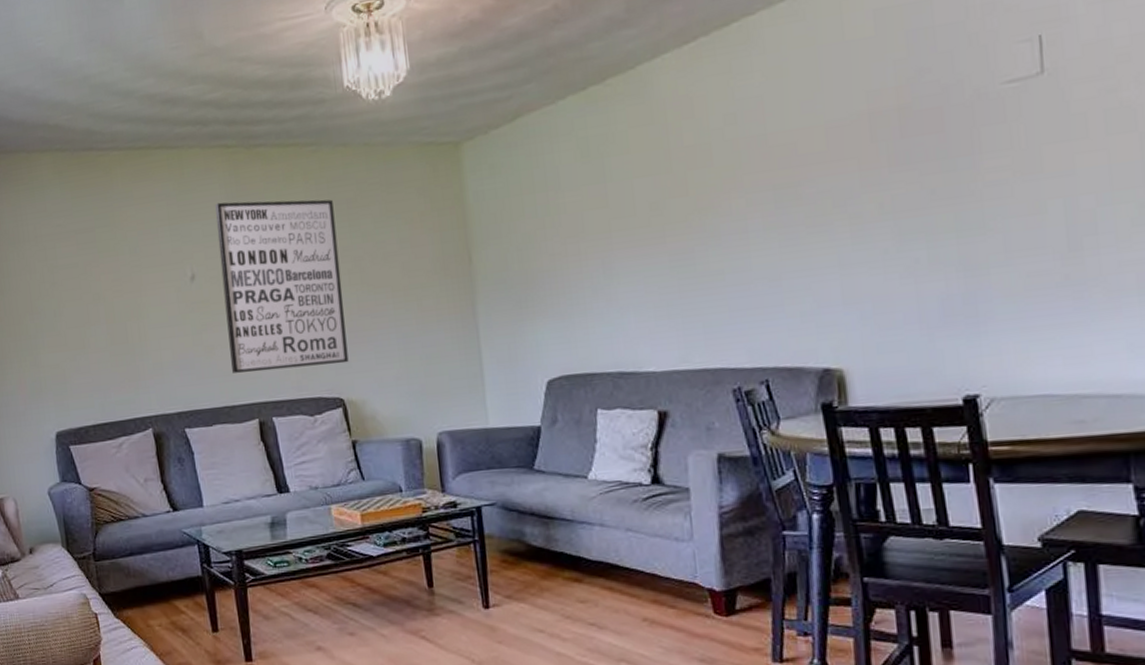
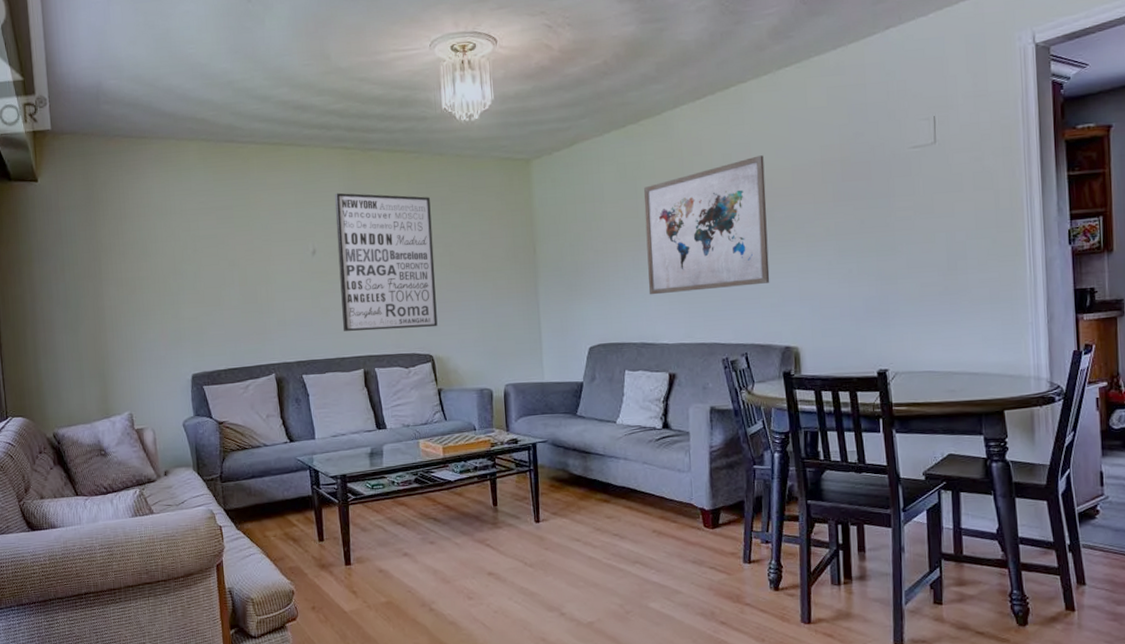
wall art: none [615,111,798,309] -> present [644,155,770,295]

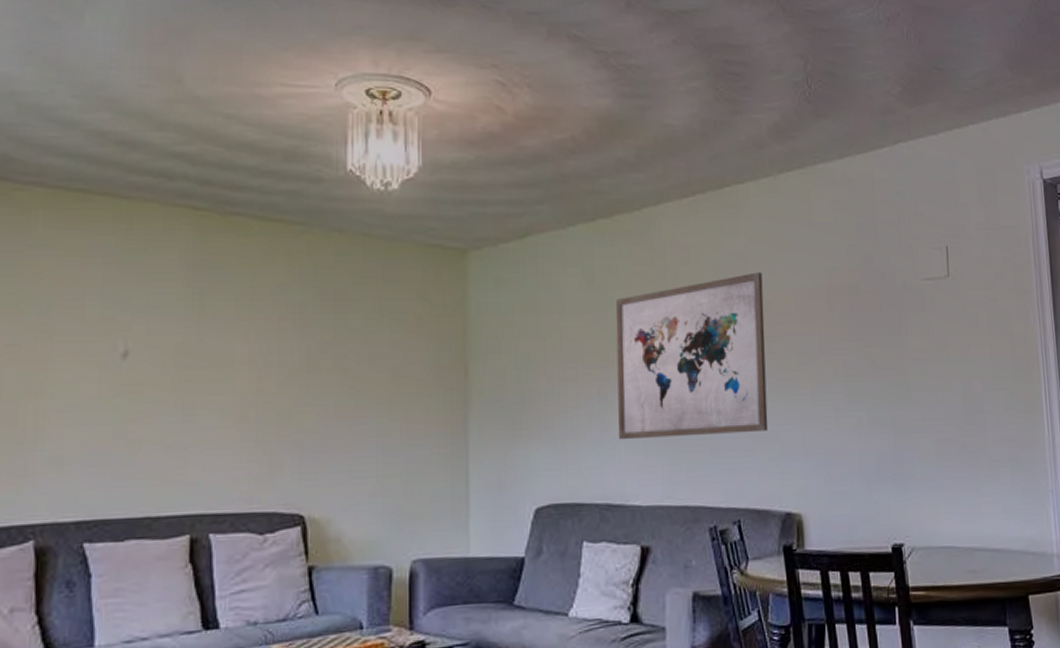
wall art: present [335,192,438,332] -> none [163,270,319,477]

